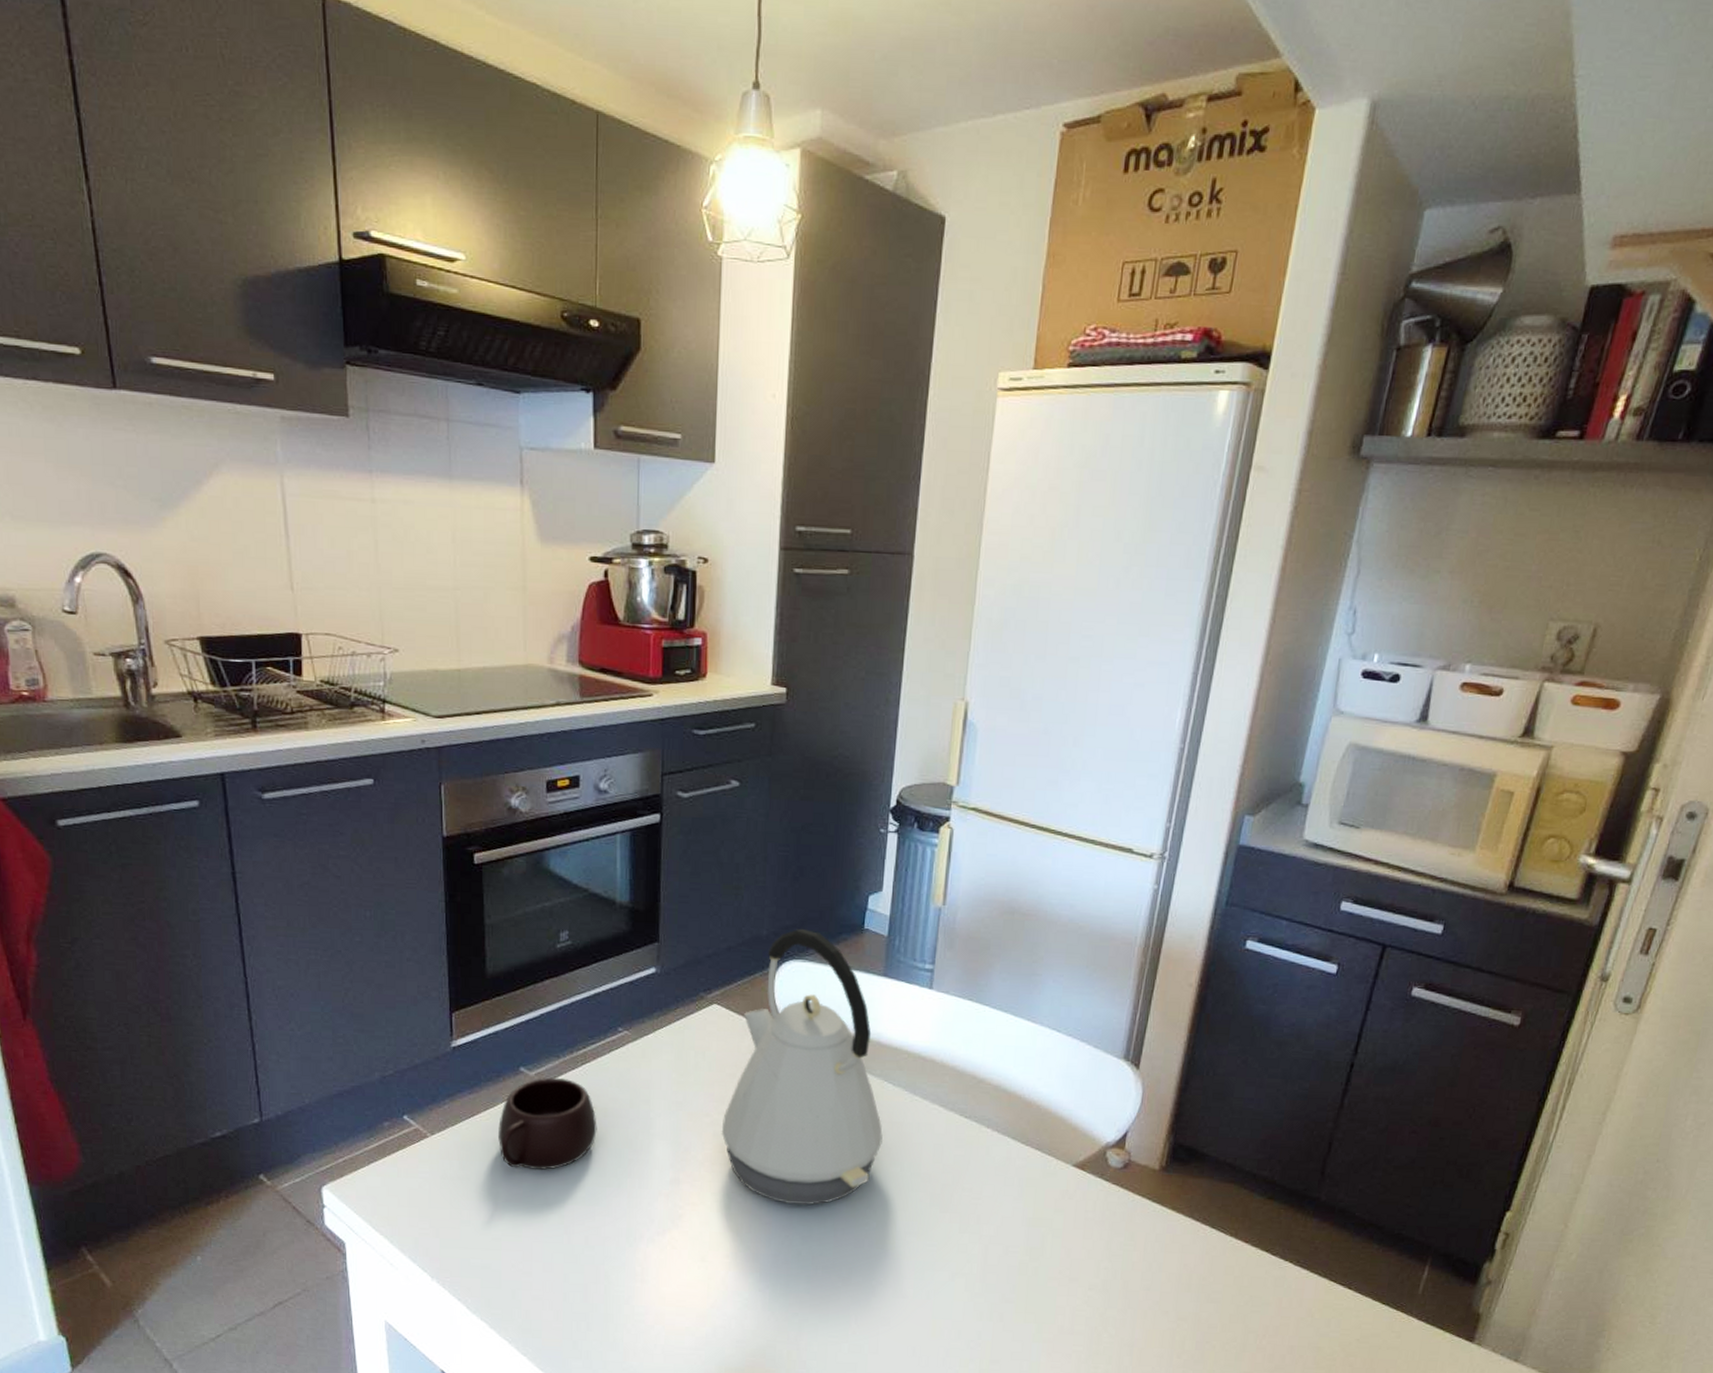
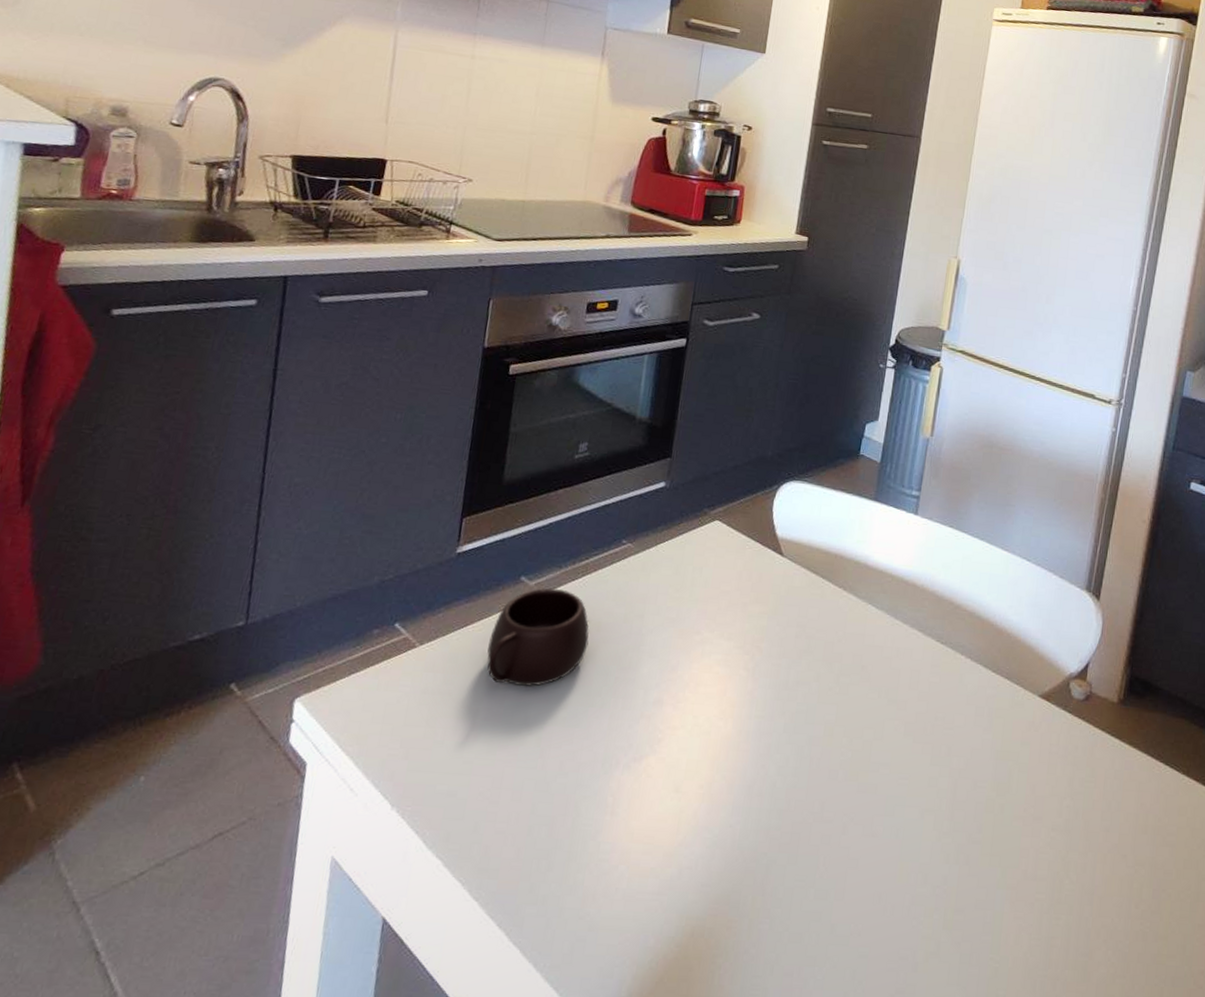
kettle: present [721,928,883,1206] -> none [709,451,864,732]

